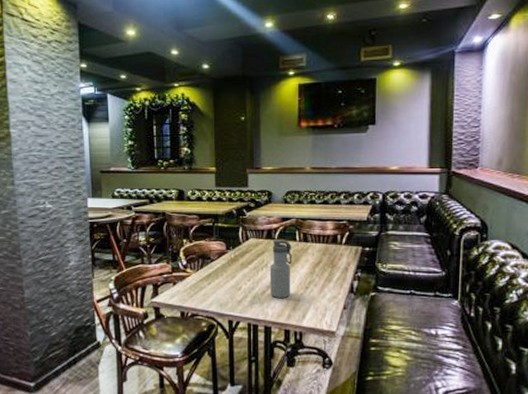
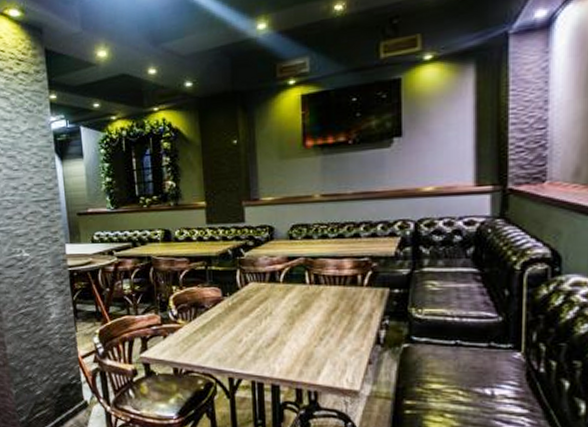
water bottle: present [269,239,293,298] -> none [274,283,302,351]

